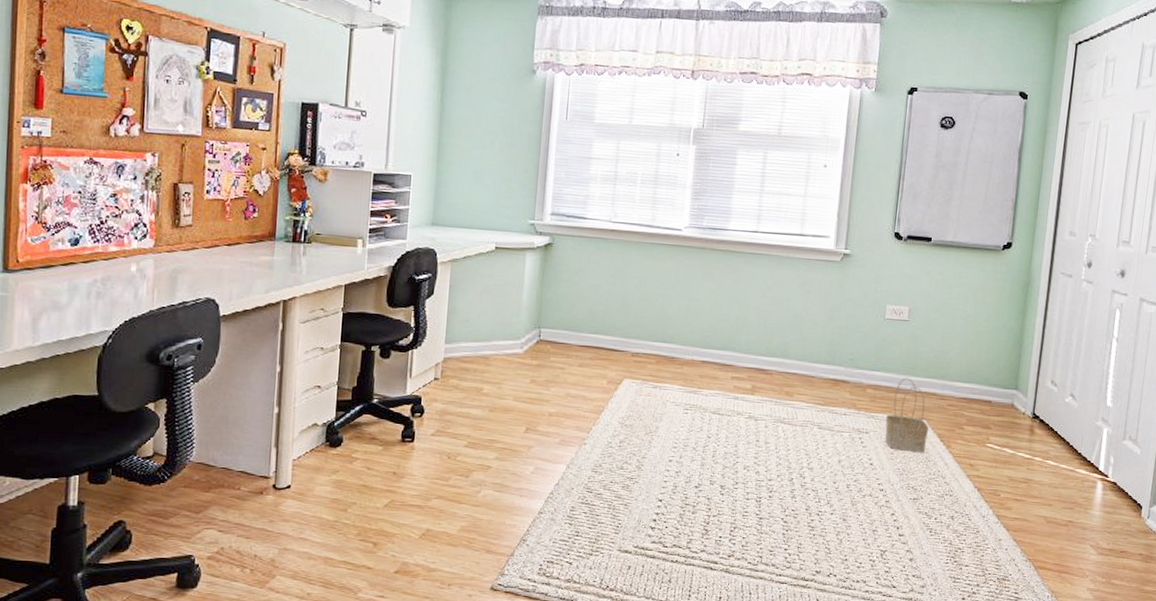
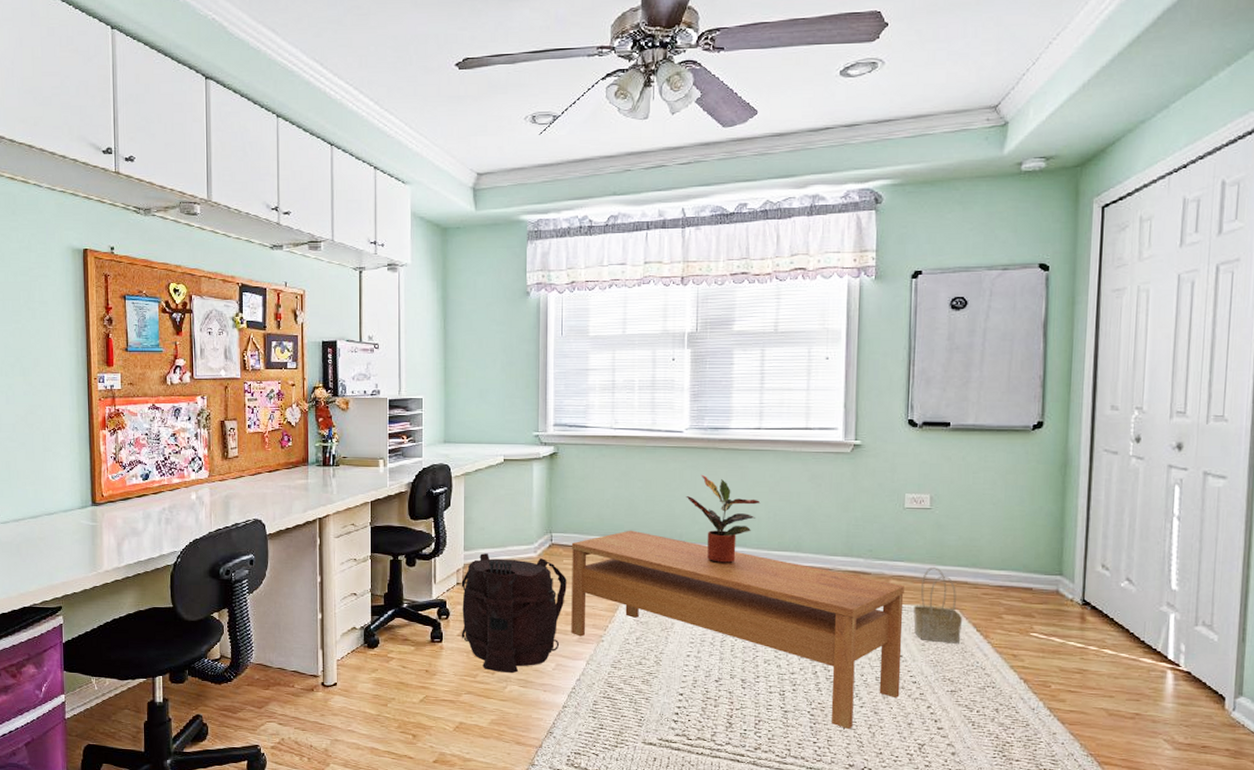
backpack: none [435,347,553,476] -> present [461,553,567,673]
coffee table: none [553,329,879,537] -> present [571,530,904,730]
potted plant: none [680,275,752,367] -> present [686,474,761,563]

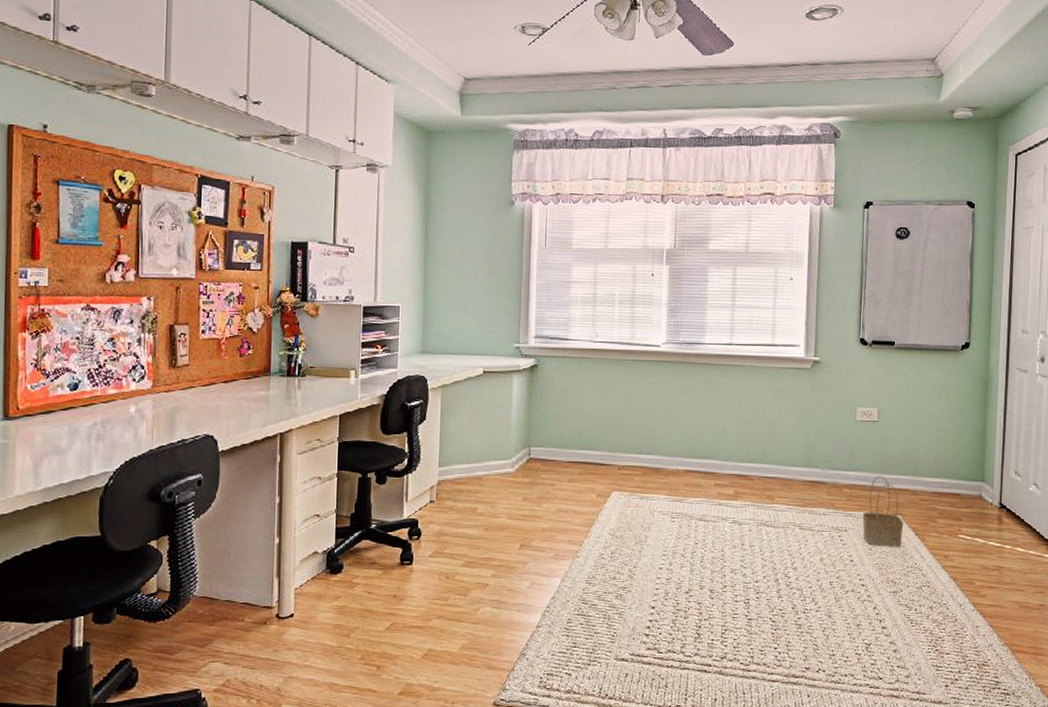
backpack: present [461,553,567,673] -> none [432,469,544,594]
coffee table: present [571,530,904,730] -> none [547,443,855,634]
potted plant: present [686,474,761,563] -> none [661,388,730,475]

